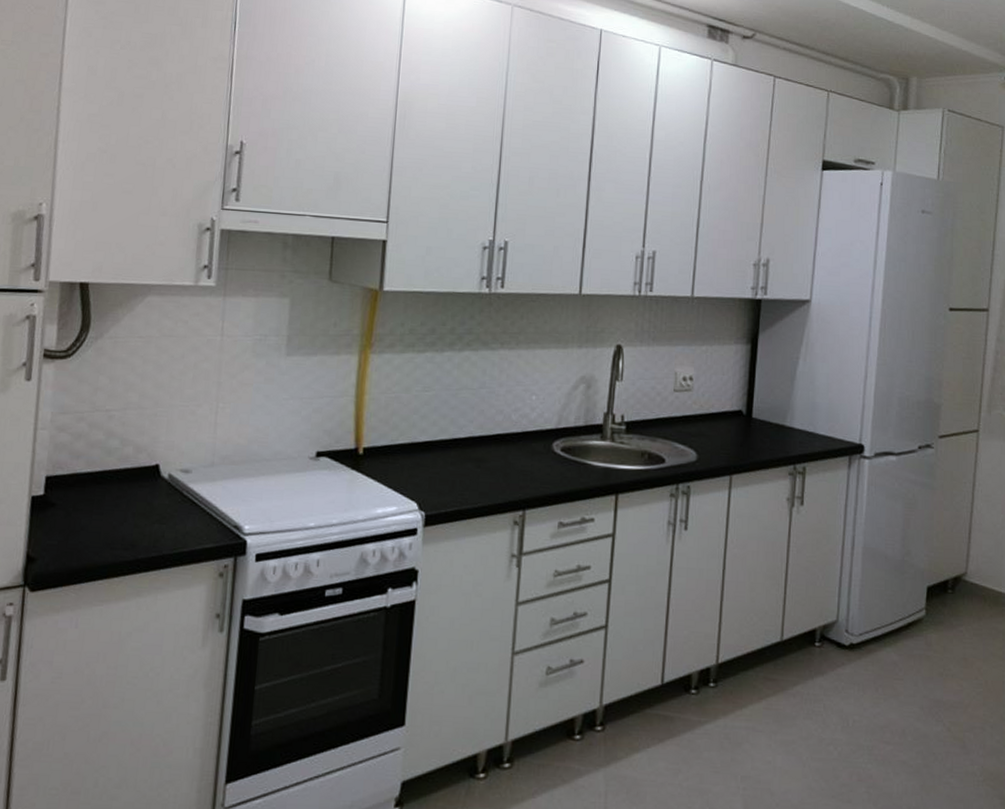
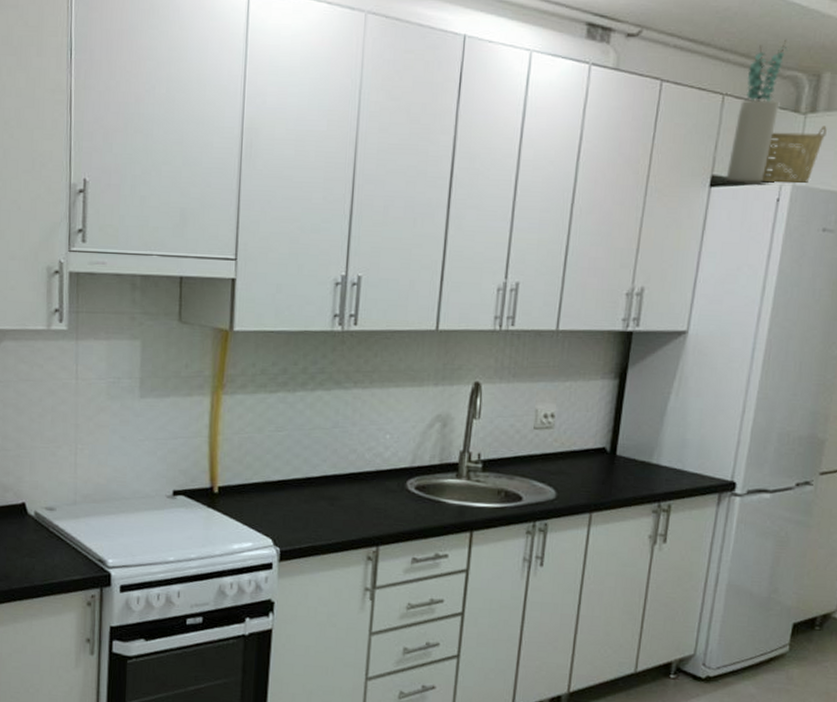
vase: none [835,47,879,170] -> present [726,39,788,185]
basket: none [867,121,918,171] -> present [762,126,827,184]

